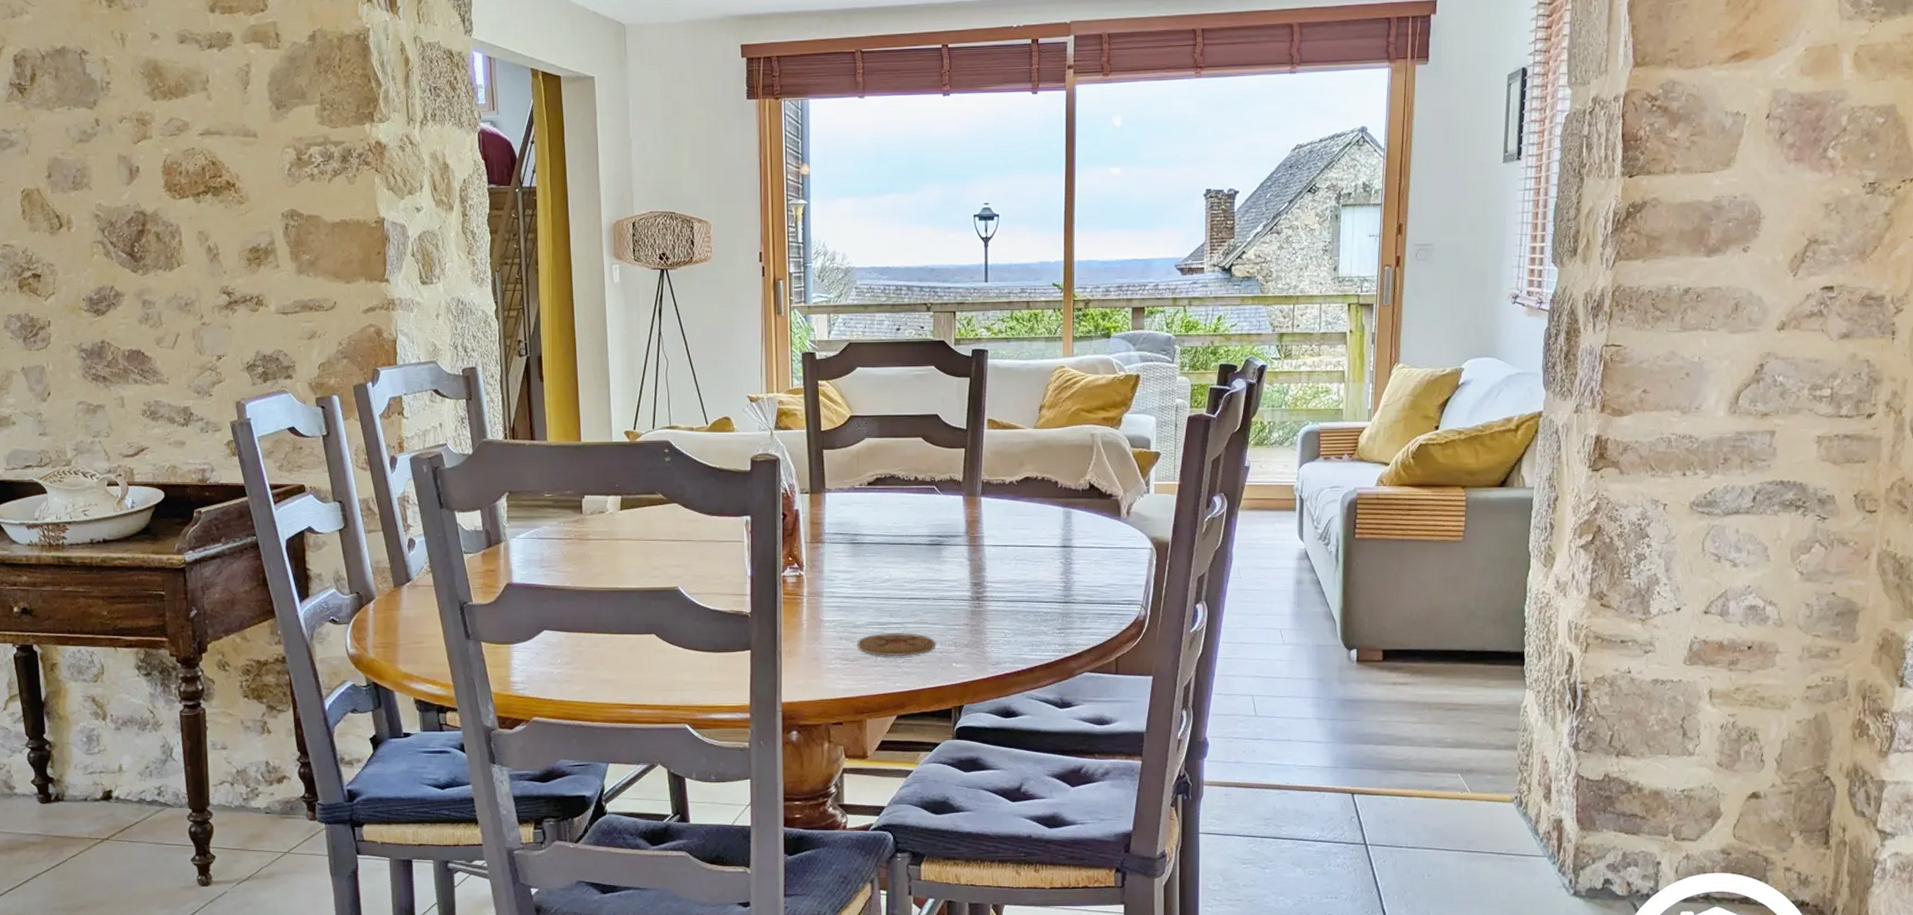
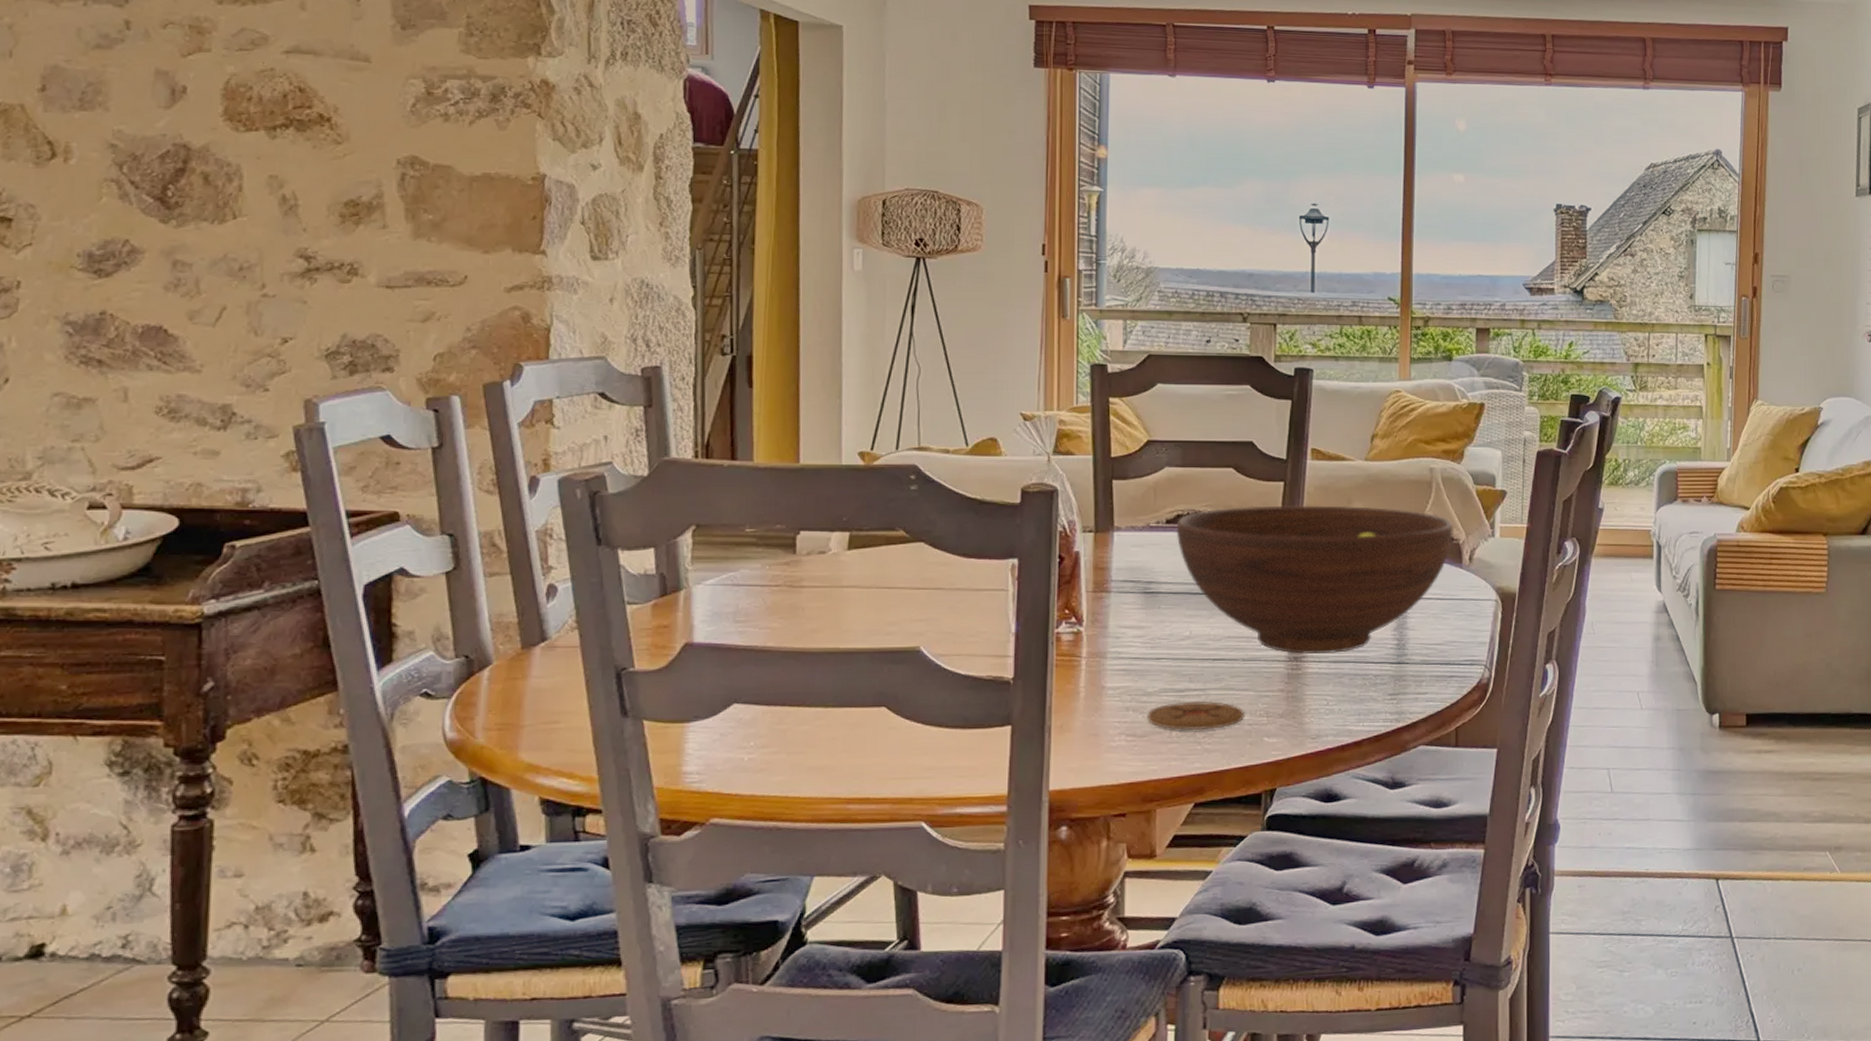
fruit bowl: none [876,467,1113,595] -> present [1176,505,1453,655]

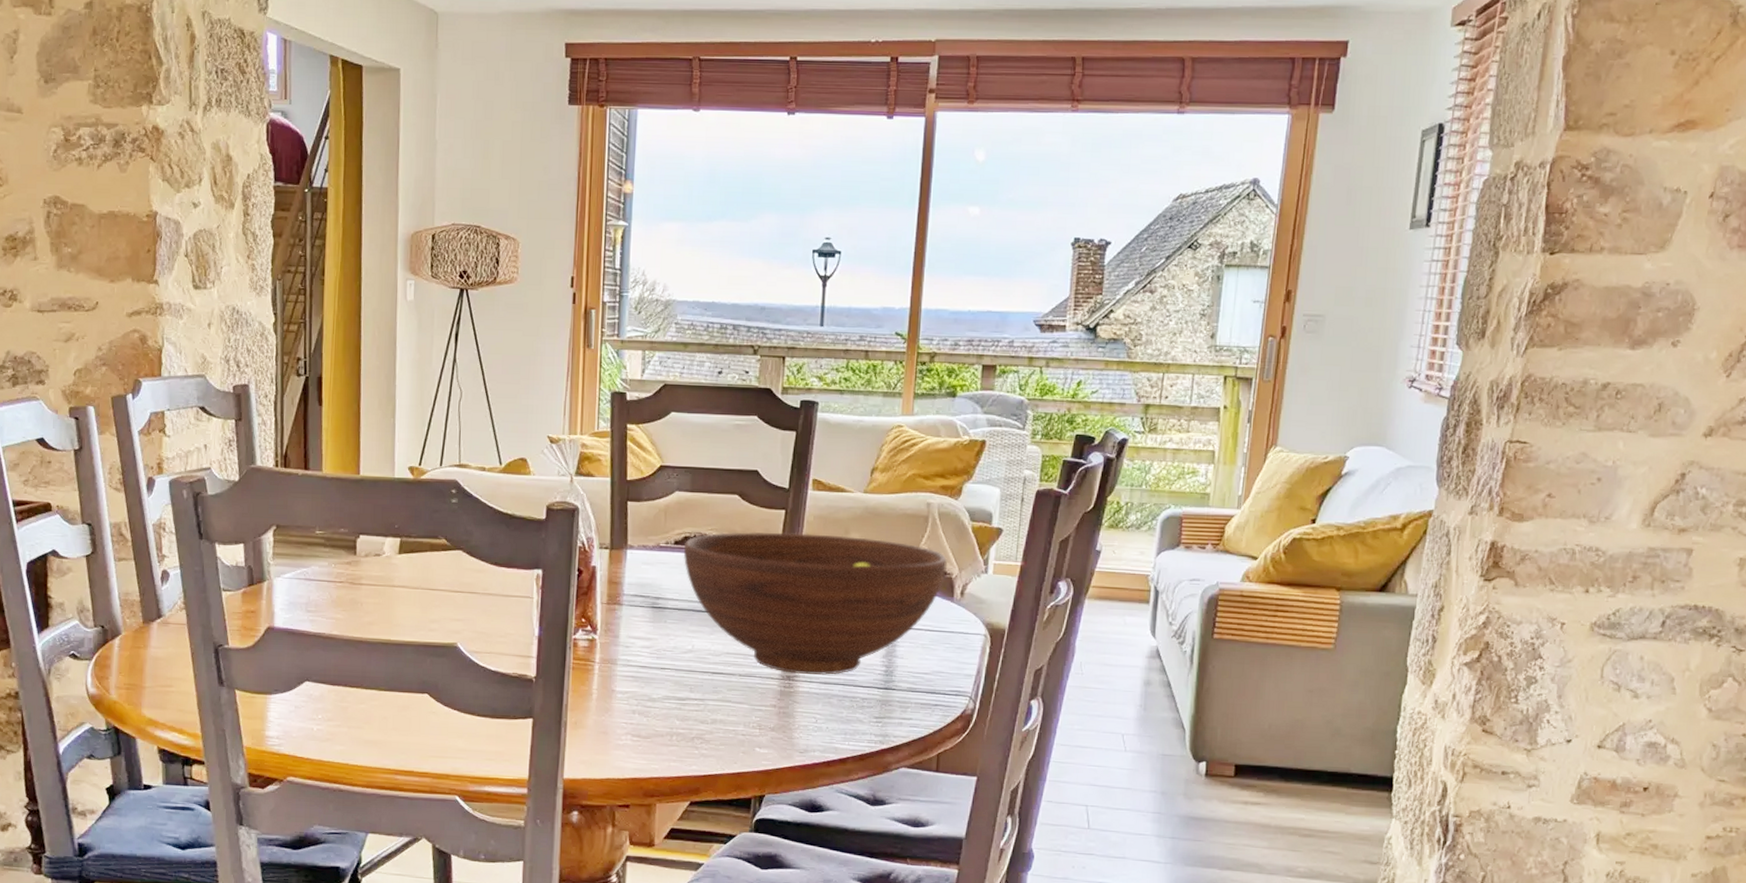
coaster: present [1147,700,1244,731] -> none [651,709,739,737]

